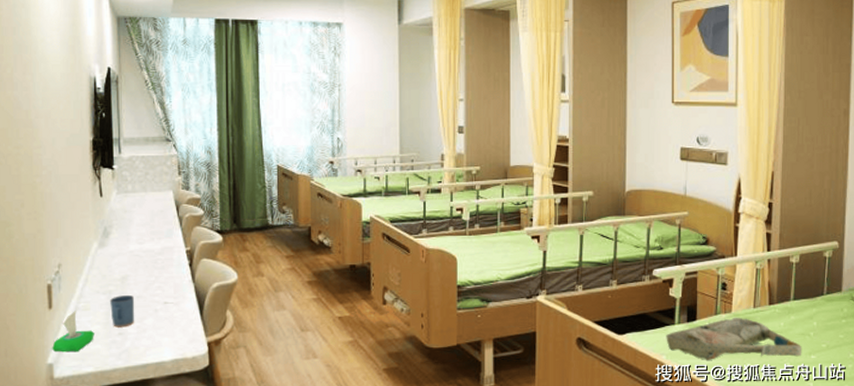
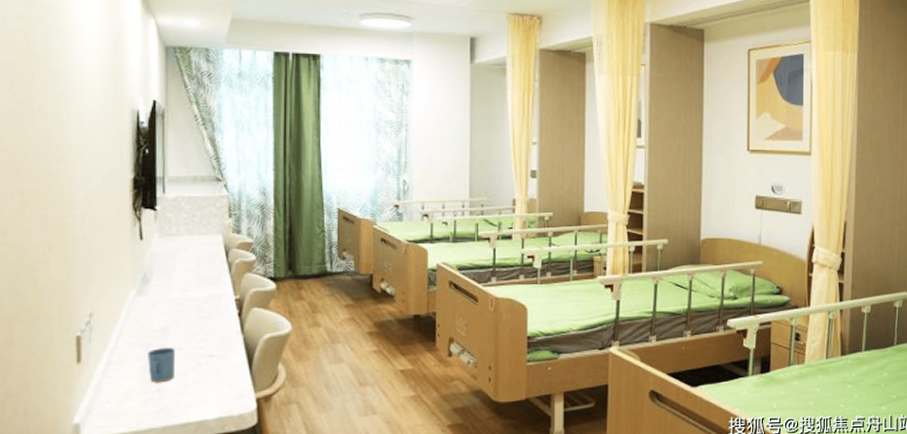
wet wipes pack: present [51,311,94,353] -> none [78,365,129,411]
bag: present [666,317,802,360] -> none [739,368,873,412]

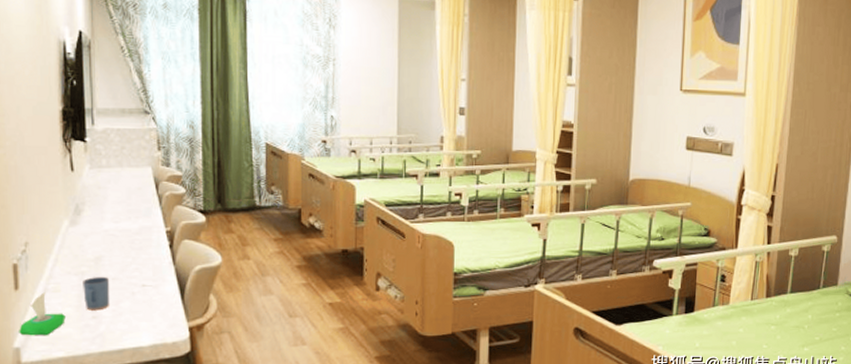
wet wipes pack: none [78,365,129,411] -> present [17,292,66,336]

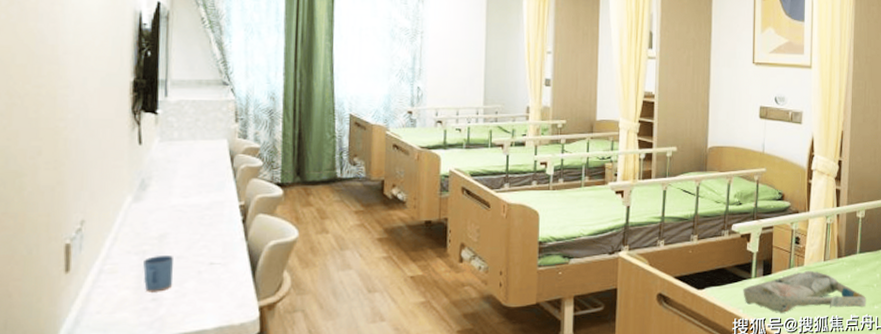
wet wipes pack: present [17,292,66,336] -> none [65,274,121,323]
bag: none [663,309,796,351] -> present [743,270,867,313]

